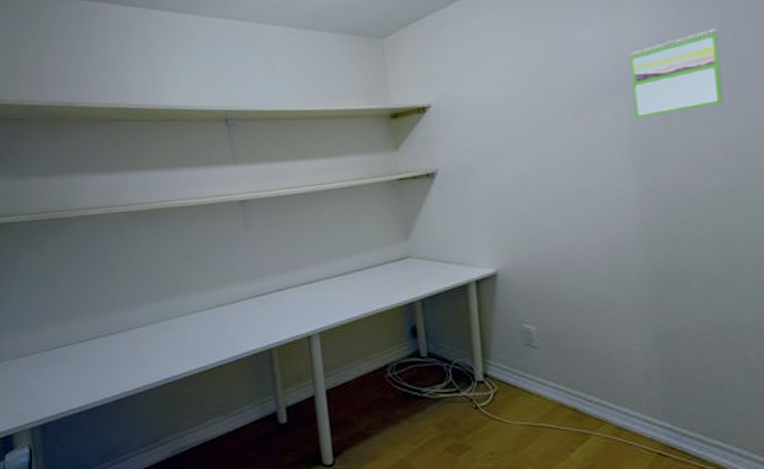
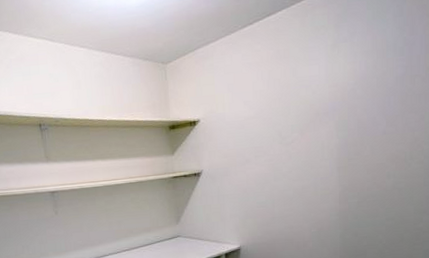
calendar: present [629,28,724,119] -> none [341,71,401,136]

